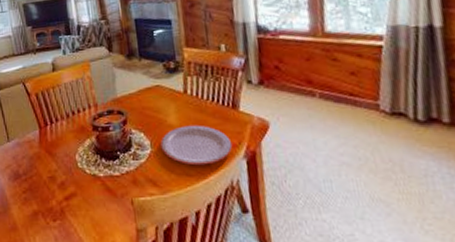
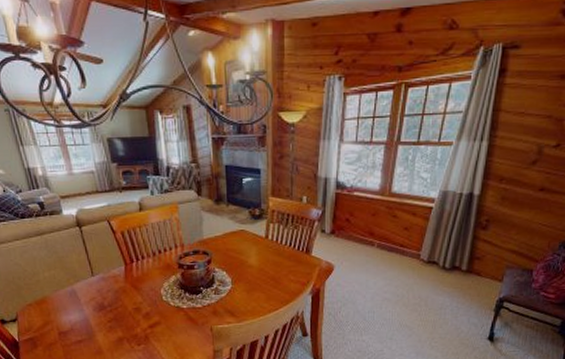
plate: present [160,125,233,166] -> none [240,266,302,300]

